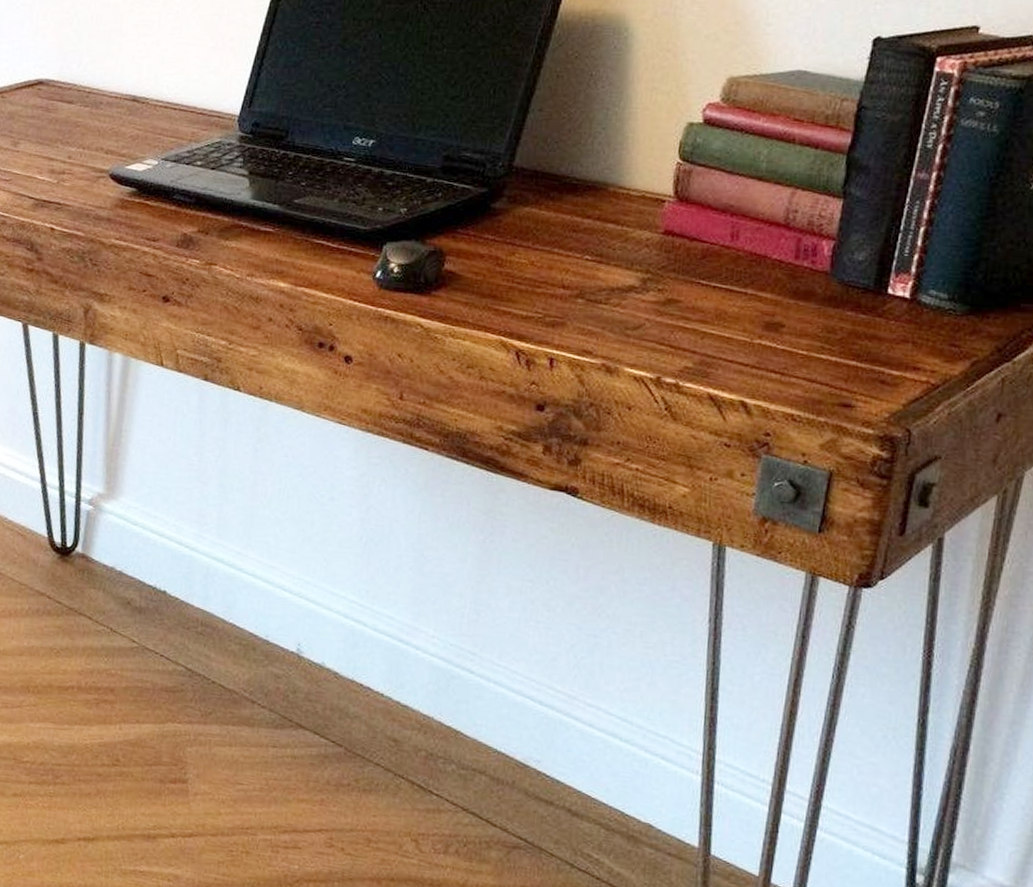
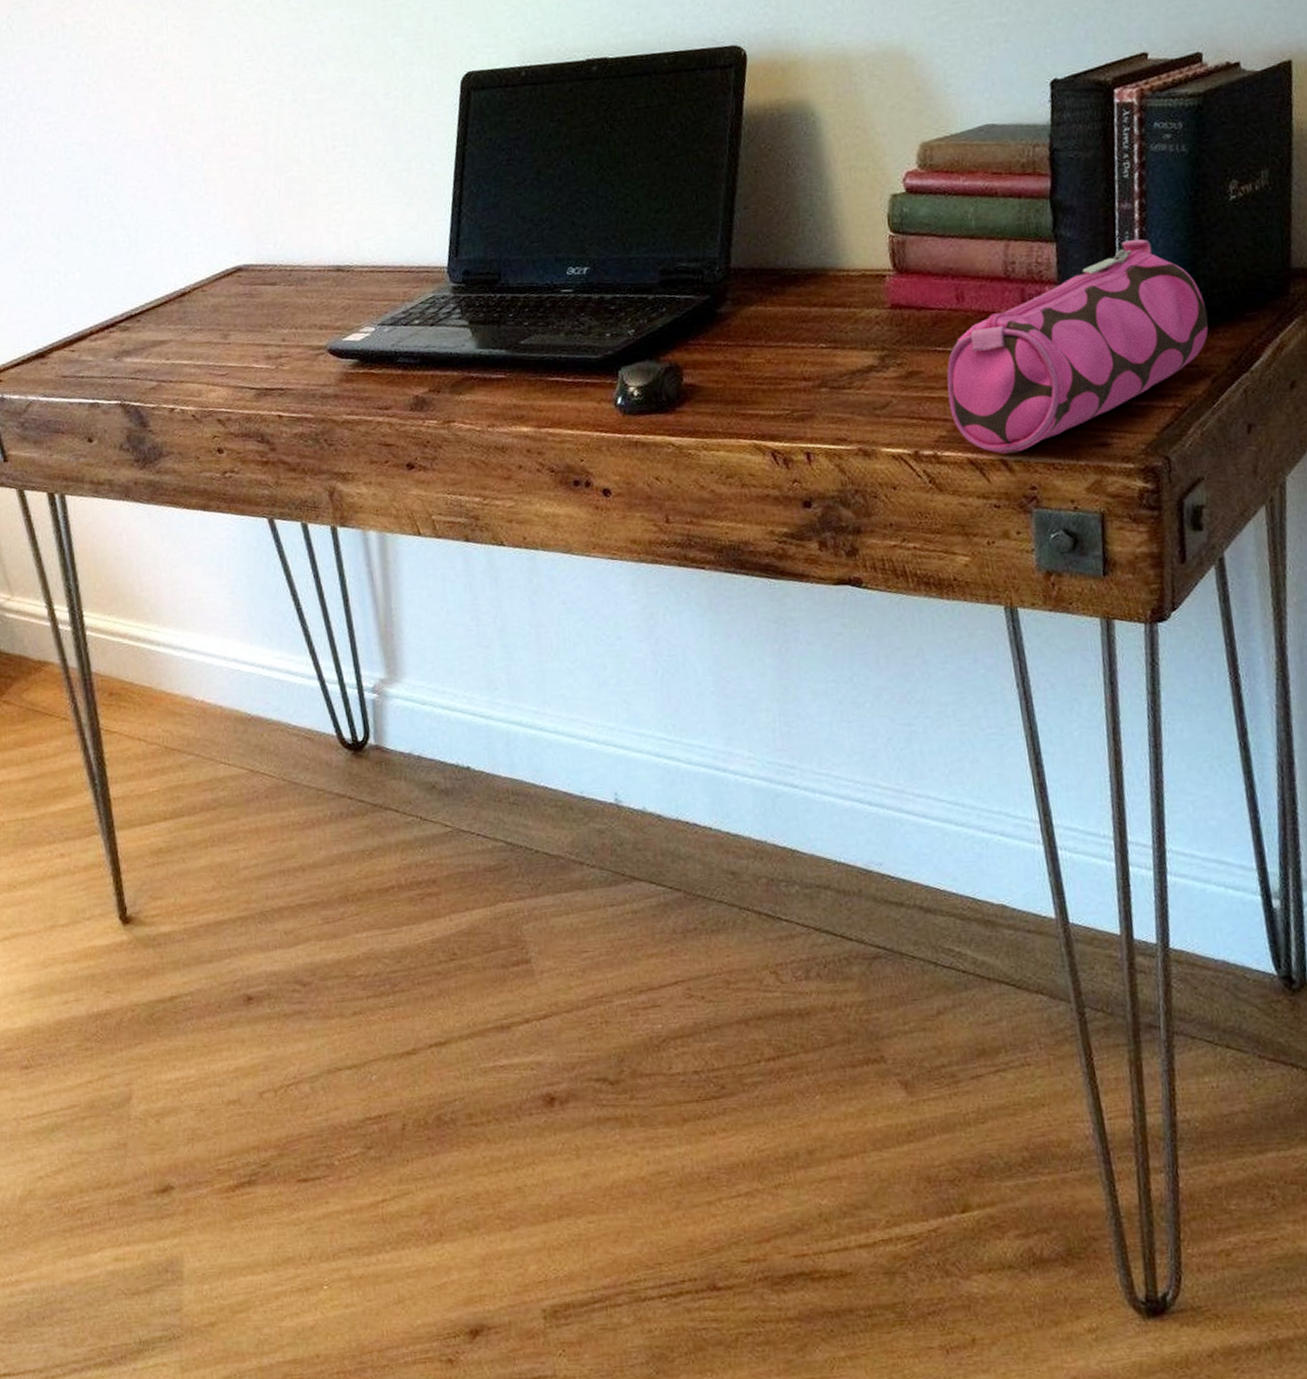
pencil case: none [700,210,982,398] -> present [946,239,1209,454]

